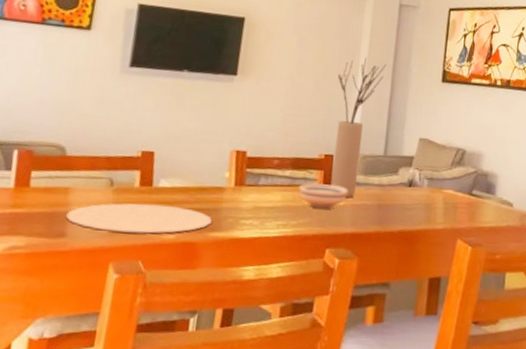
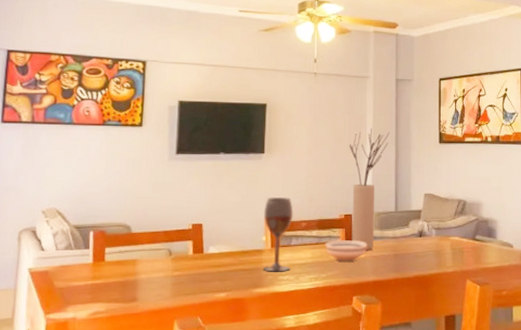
placemat: present [66,203,212,234] -> none [136,268,255,294]
wine glass: none [223,127,265,215] -> present [263,197,293,272]

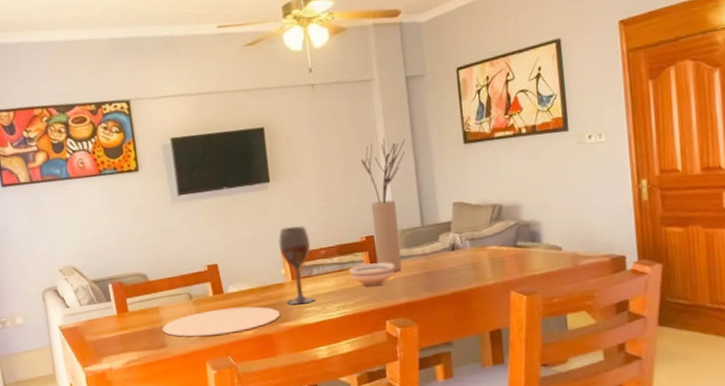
placemat: none [136,268,255,294] -> present [162,306,280,337]

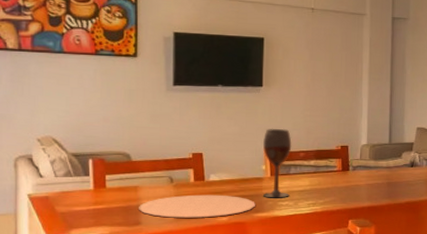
bowl: present [348,262,395,286] -> none [322,169,363,189]
vase: present [361,138,405,272] -> none [346,64,385,180]

